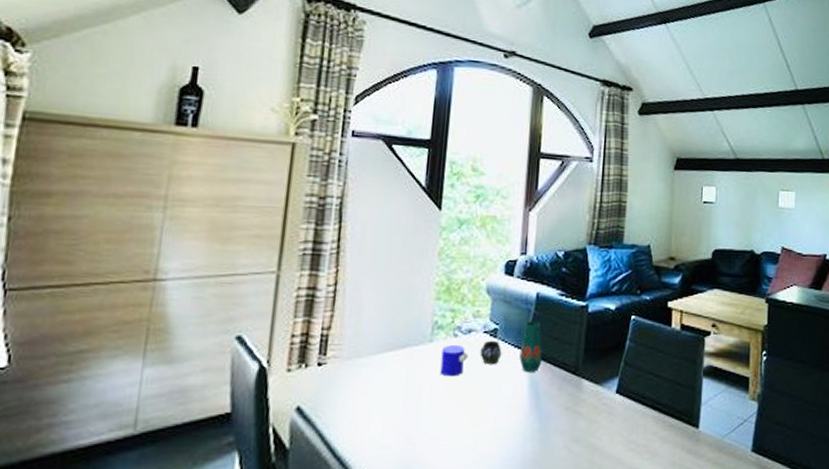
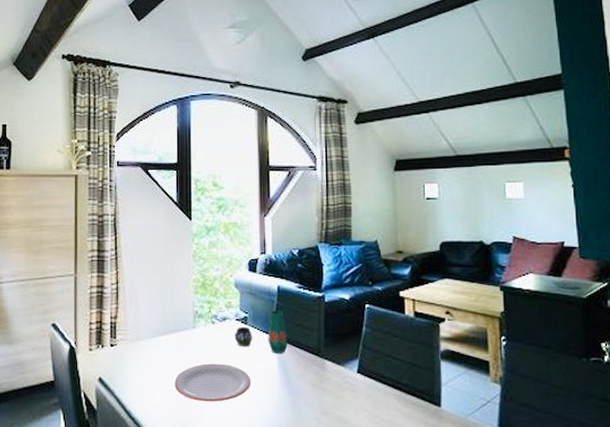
plate: none [398,385,495,433] -> present [174,363,251,402]
cup: present [440,344,469,377] -> none [203,330,225,356]

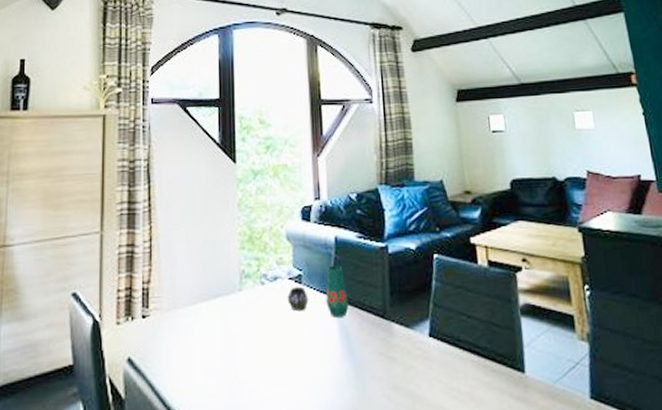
plate: present [174,363,251,402] -> none [218,333,308,382]

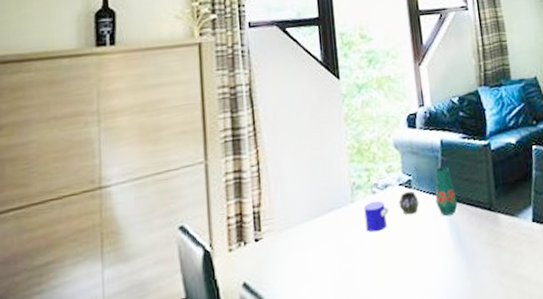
cup: none [251,292,277,325] -> present [364,200,389,233]

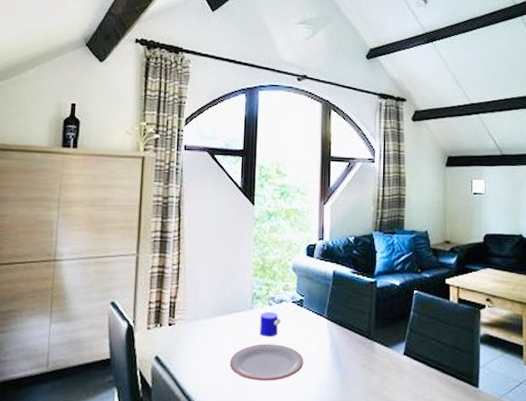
plate: none [335,238,422,288] -> present [230,344,304,381]
vase: present [398,166,458,217] -> none [290,294,340,336]

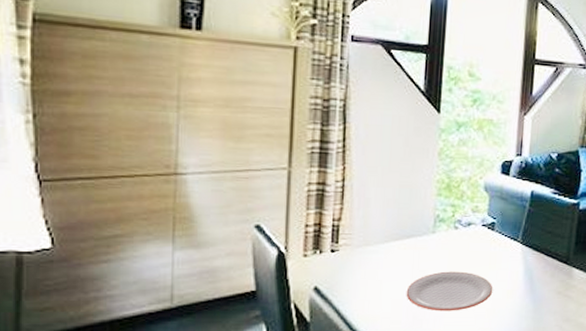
cup: present [260,311,281,337] -> none [443,235,468,264]

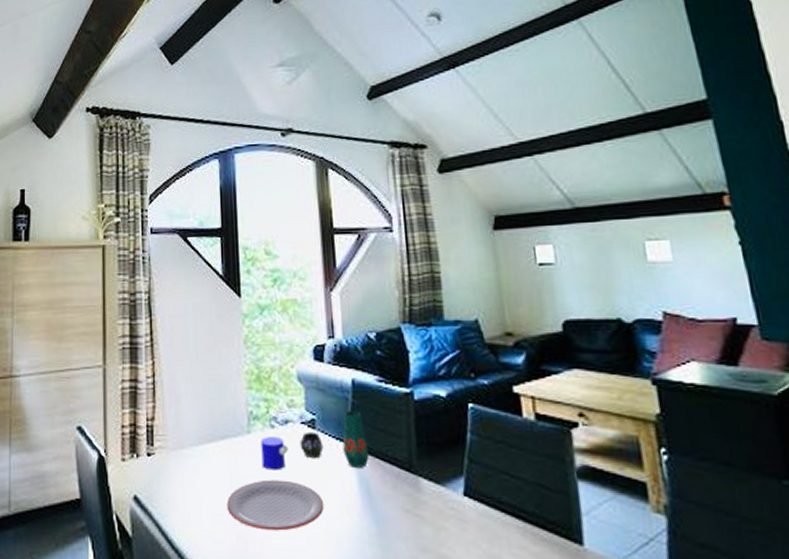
cup: none [443,235,468,264] -> present [261,436,289,471]
vase: none [479,216,537,262] -> present [300,410,369,469]

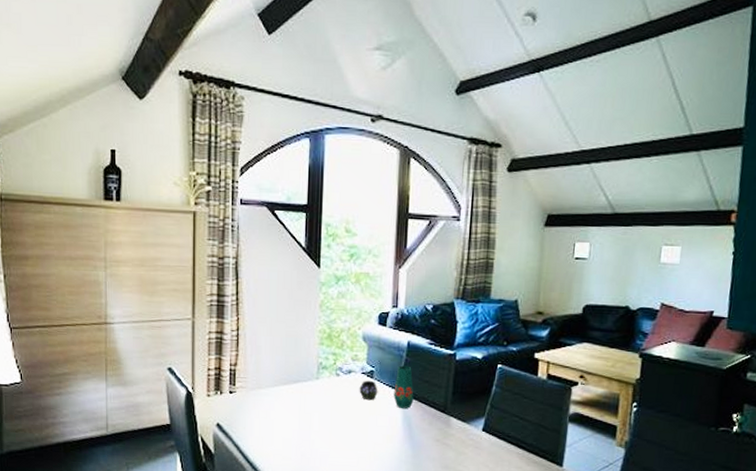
plate: present [226,479,324,531] -> none [294,415,374,452]
cup: present [261,436,289,471] -> none [326,382,349,408]

